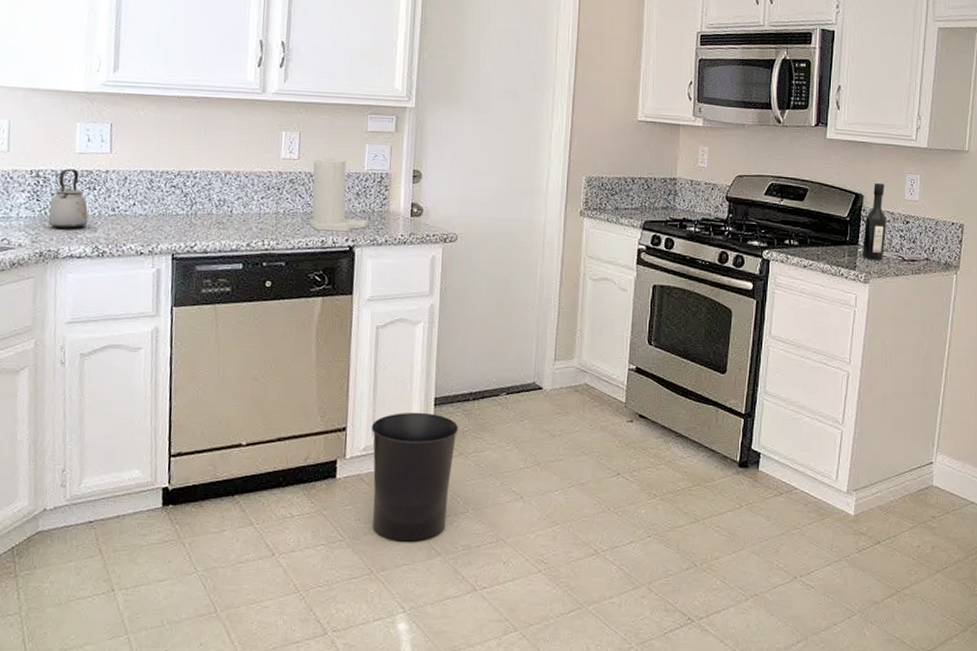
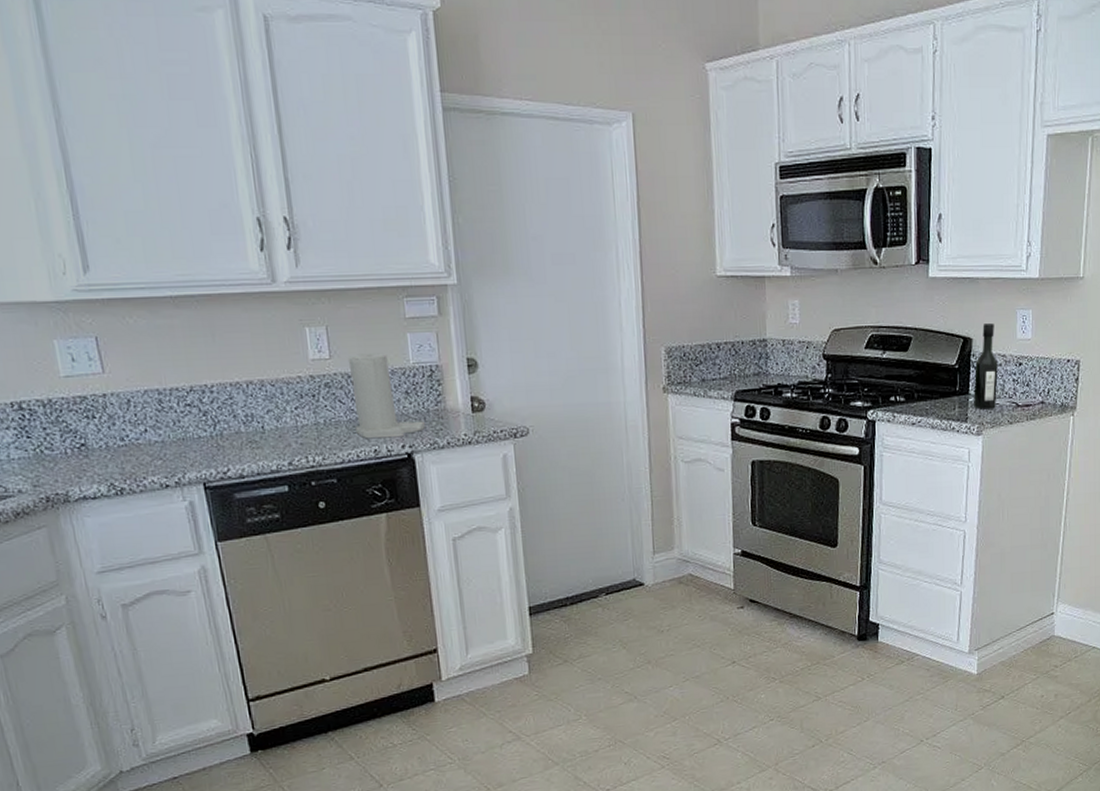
kettle: present [48,168,89,229] -> none [44,396,96,468]
waste bin: present [371,412,459,542] -> none [464,623,560,757]

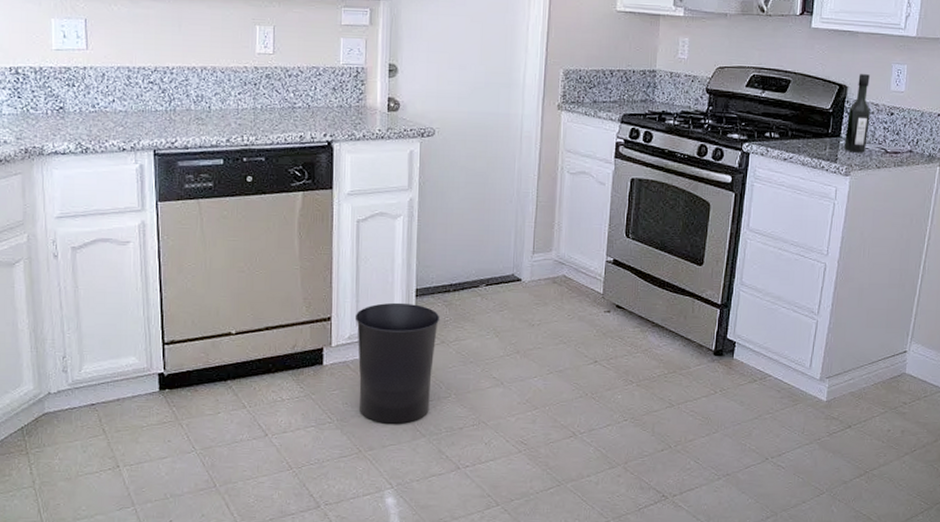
paper towel: present [347,353,426,439] -> none [286,52,347,127]
waste bin: none [464,623,560,757] -> present [355,302,440,424]

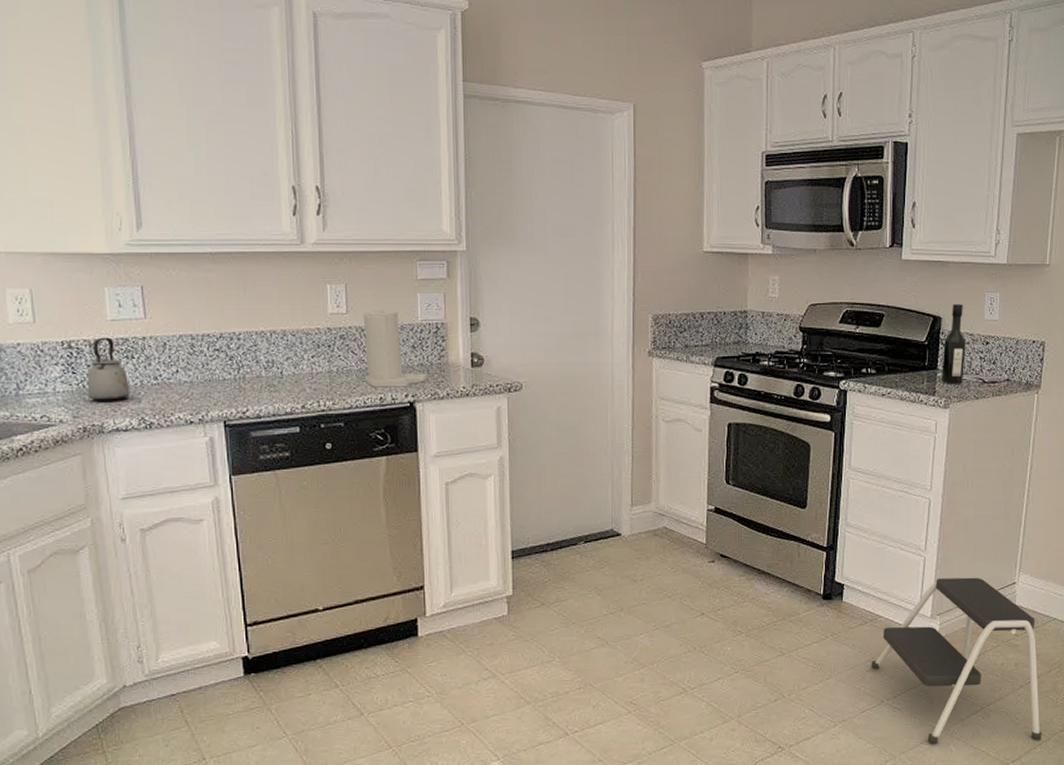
kettle: none [30,65,70,126] -> present [87,337,131,401]
paper towel: none [286,52,347,127] -> present [362,310,429,388]
waste bin: present [355,302,440,424] -> none [449,566,539,693]
step stool: none [758,341,925,509] -> present [871,577,1042,744]

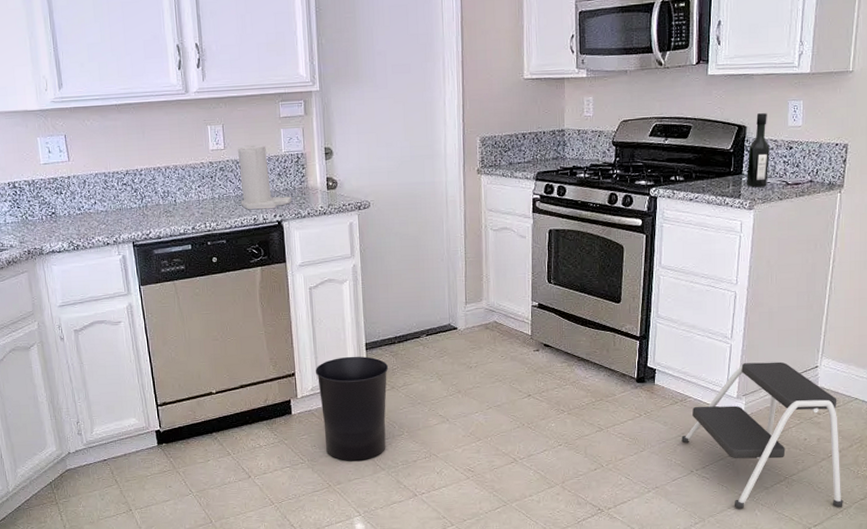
kettle: present [87,337,131,401] -> none [28,178,61,229]
waste bin: none [449,566,539,693] -> present [315,356,389,461]

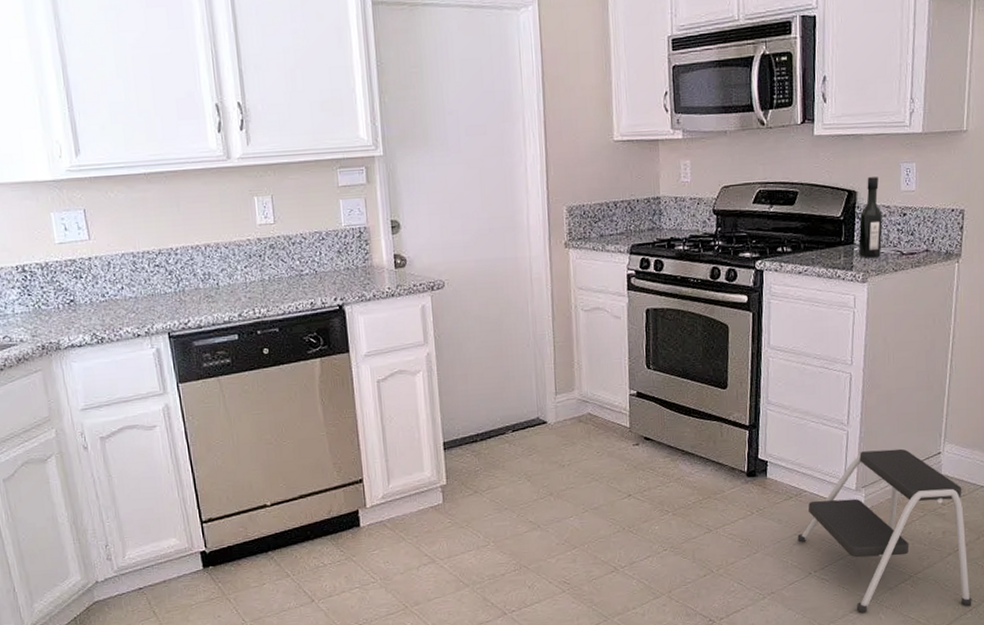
paper towel: present [237,144,293,210] -> none [289,217,355,293]
waste bin: present [315,356,389,461] -> none [386,457,471,578]

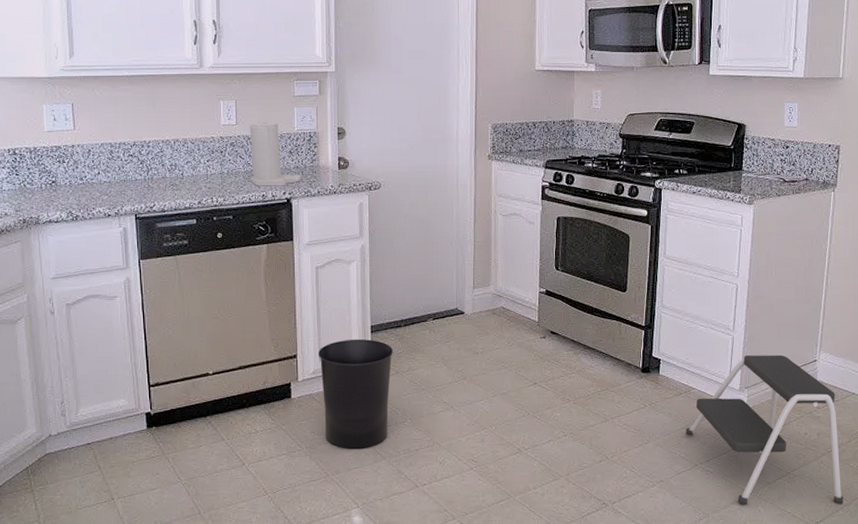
paper towel: none [289,217,355,293] -> present [249,122,303,187]
waste bin: none [386,457,471,578] -> present [317,338,394,449]
bottle: present [858,177,883,258] -> none [746,113,768,183]

